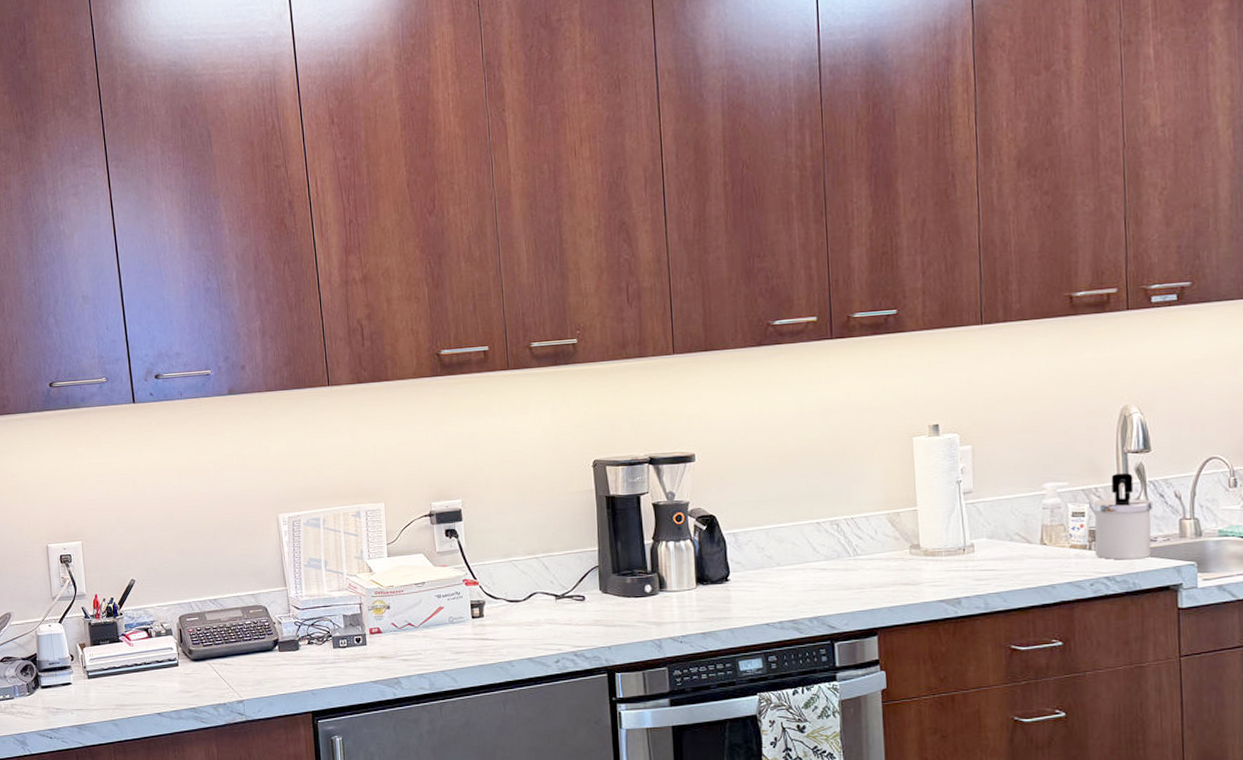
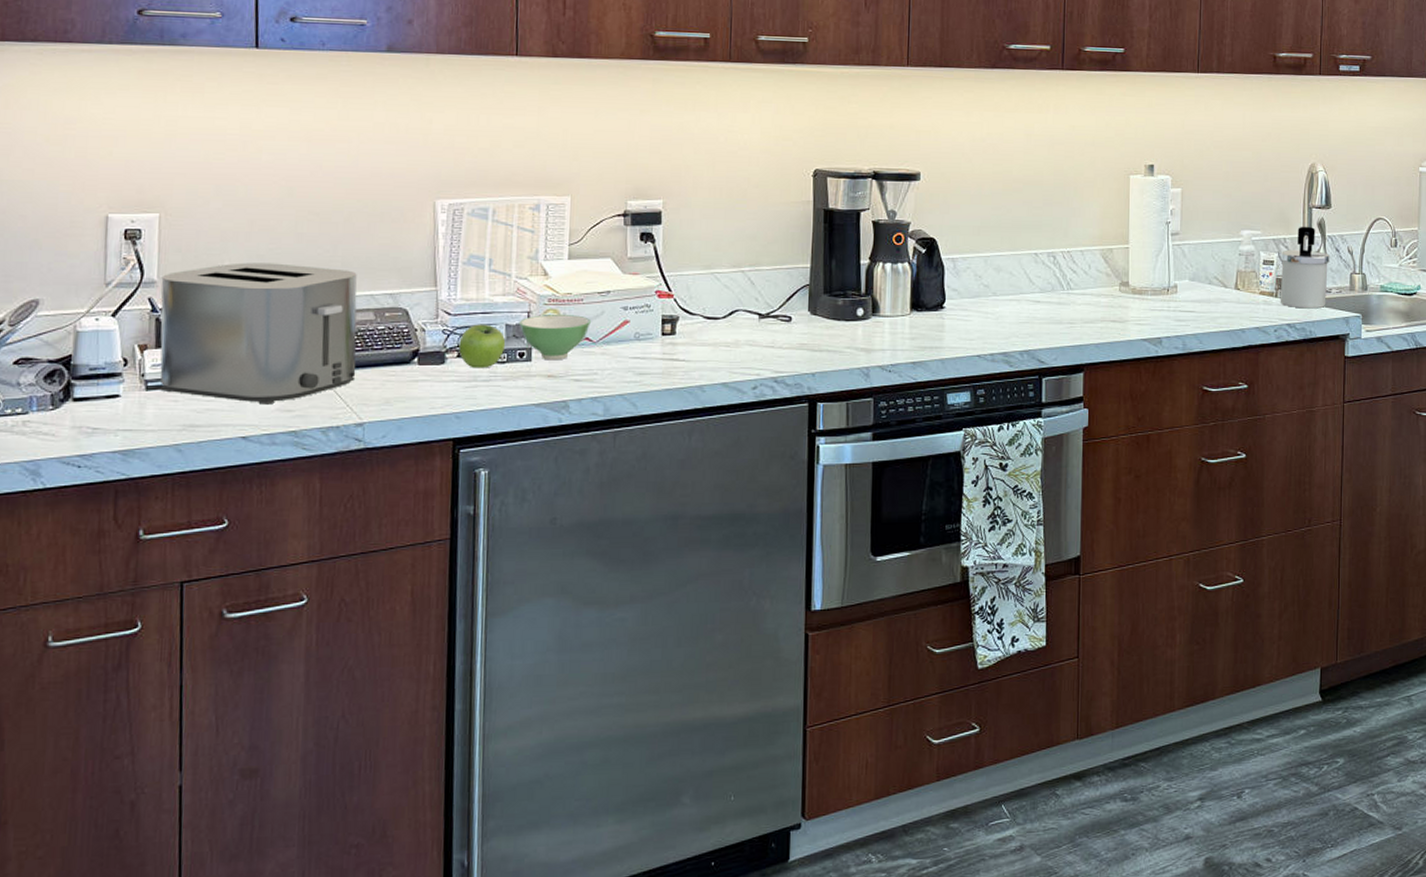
toaster: none [88,574,234,688] -> present [160,262,358,405]
fruit: none [308,615,345,653] -> present [459,324,506,369]
bowl: none [353,604,412,644] -> present [518,315,592,361]

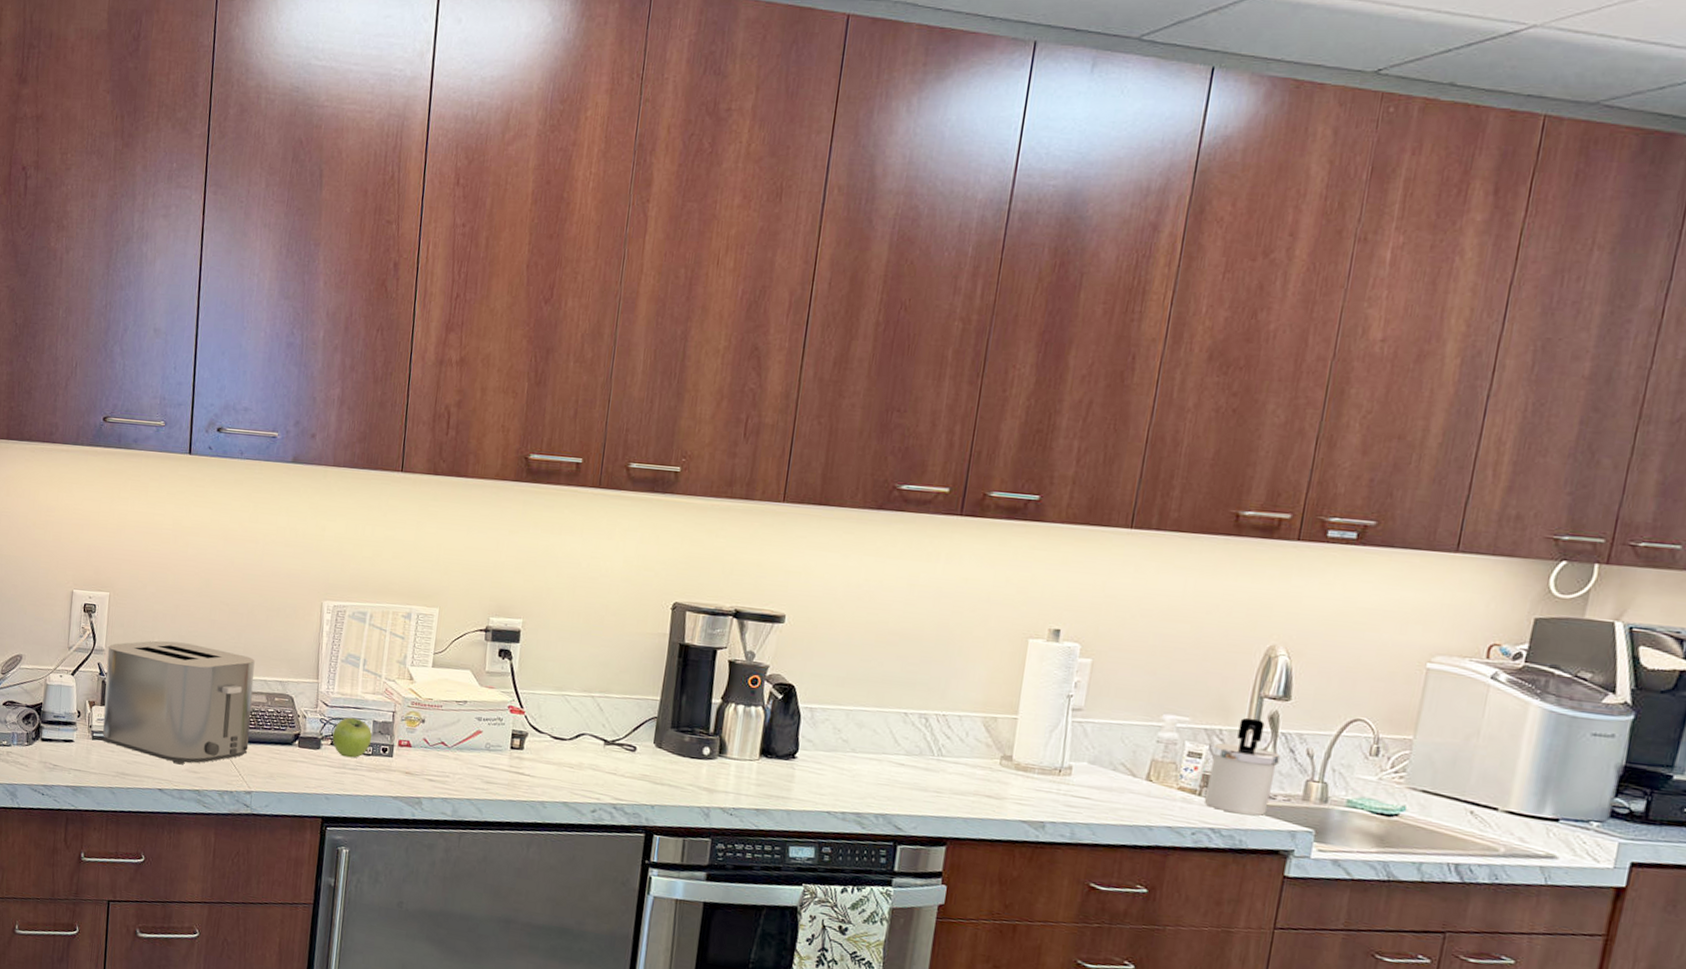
bowl: present [518,315,592,361] -> none [384,715,449,760]

